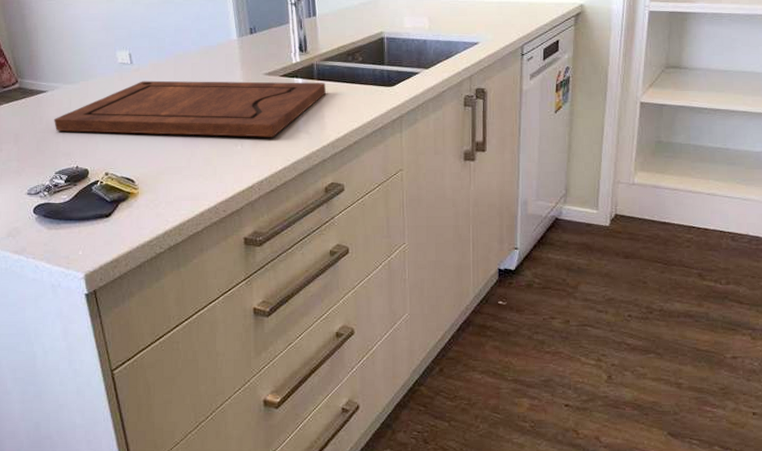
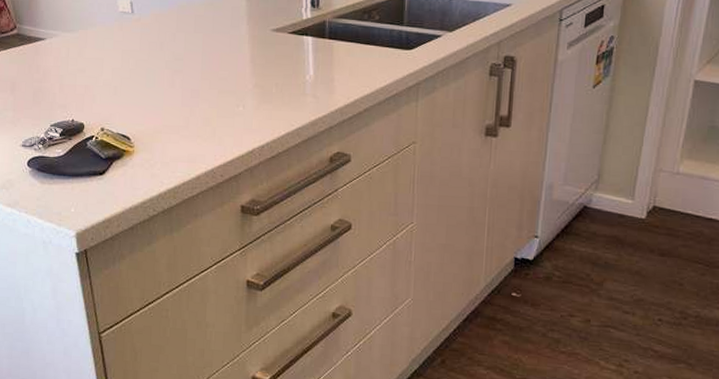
cutting board: present [54,80,326,137] -> none [51,32,338,99]

